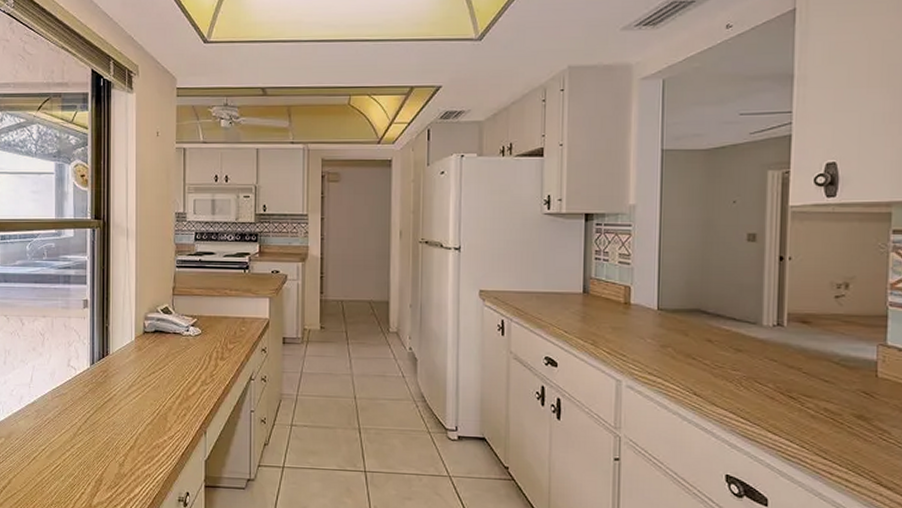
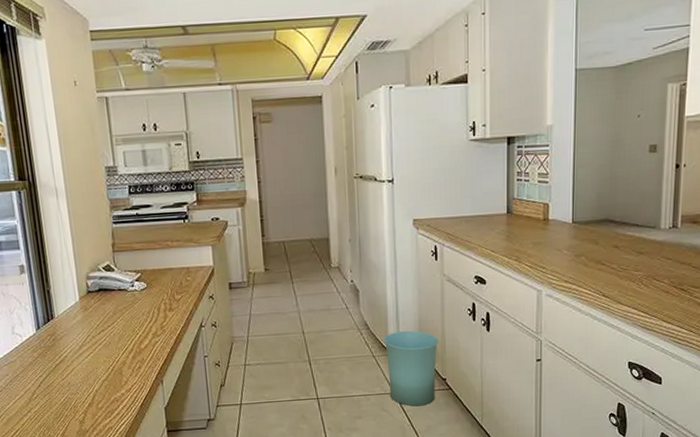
waste bin: none [441,408,503,495] -> present [383,330,439,407]

